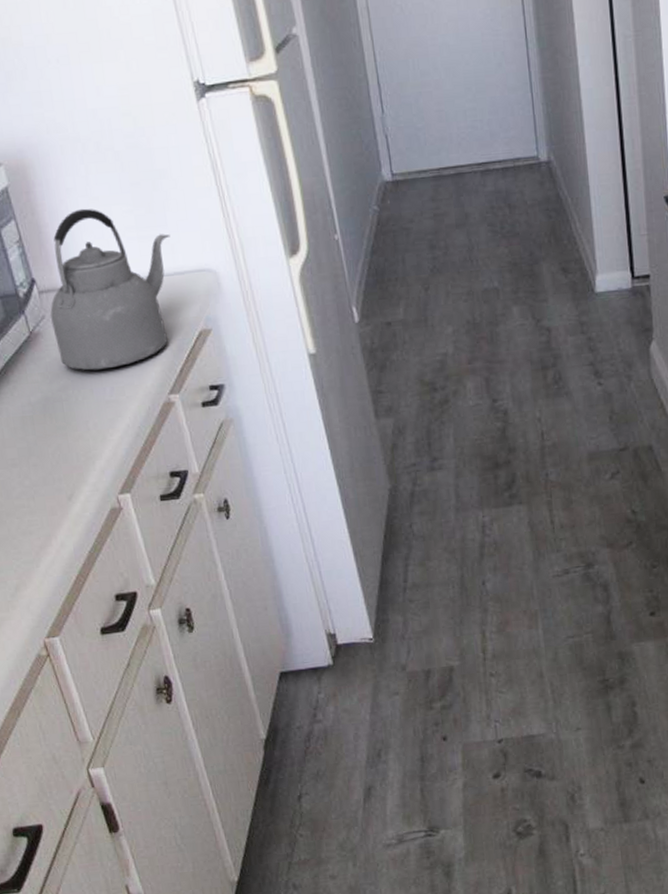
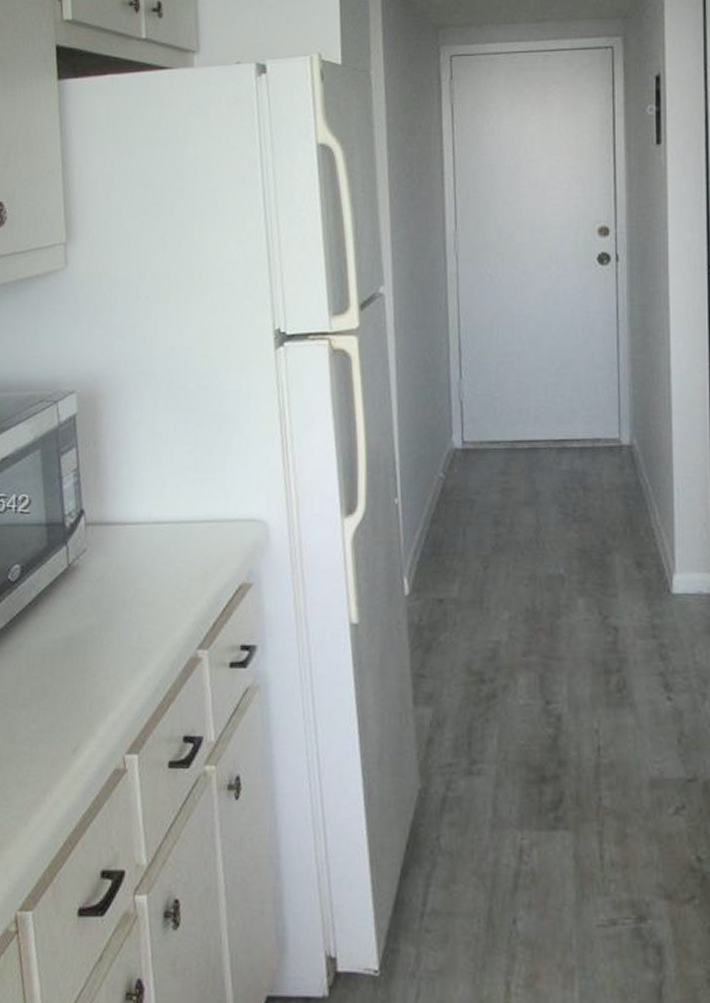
kettle: present [50,208,170,371] -> none [92,443,227,613]

